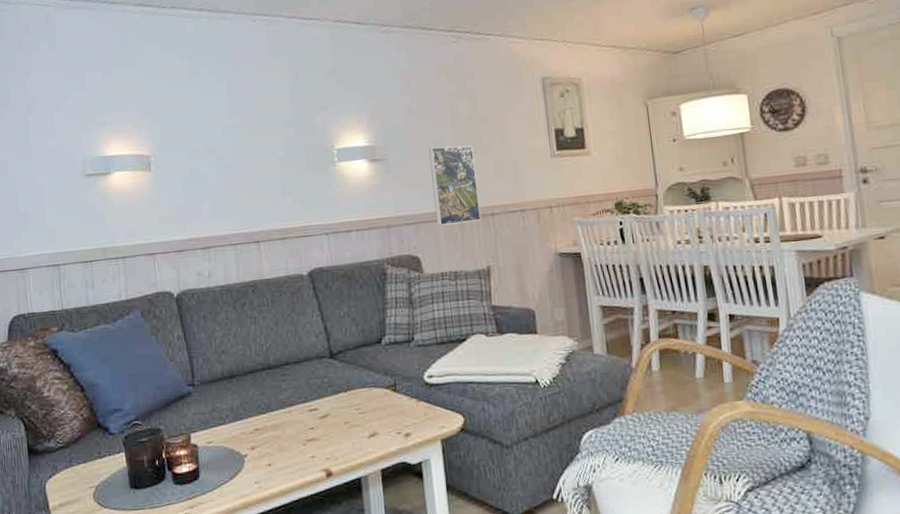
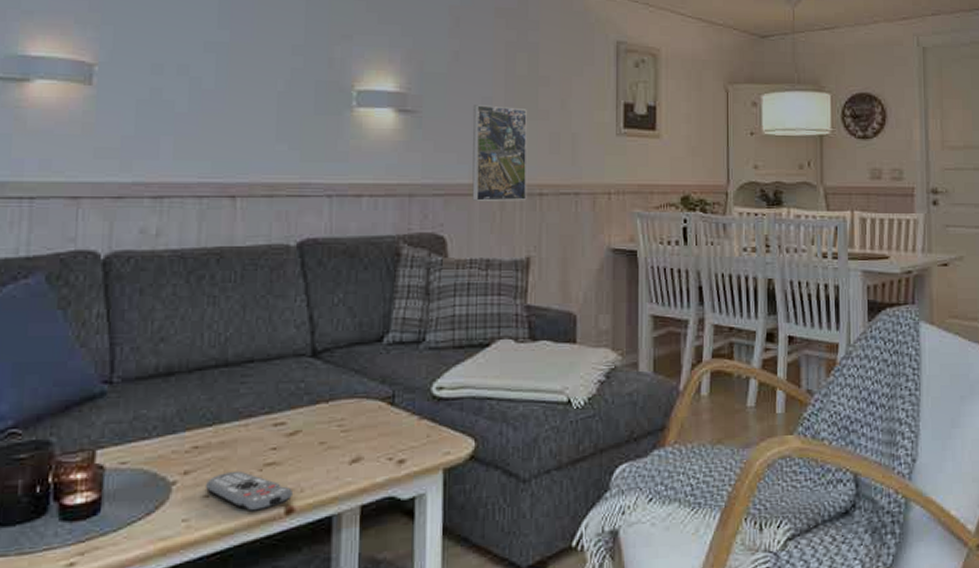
remote control: none [267,445,331,476] -> present [205,470,294,513]

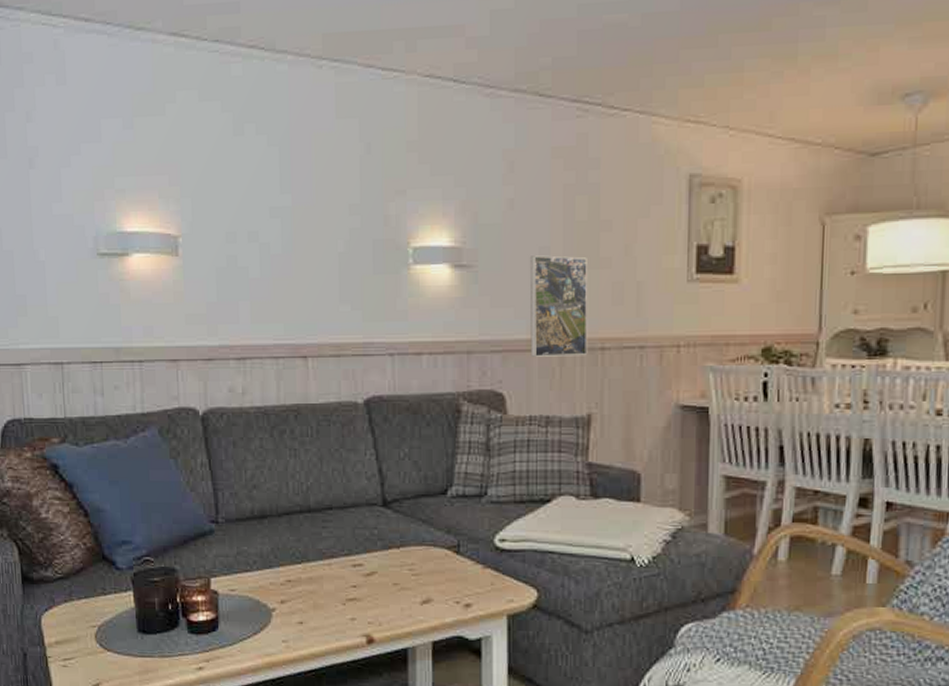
remote control: present [205,470,294,513] -> none [298,603,373,640]

